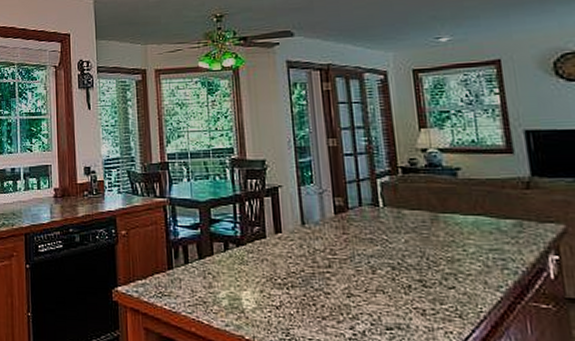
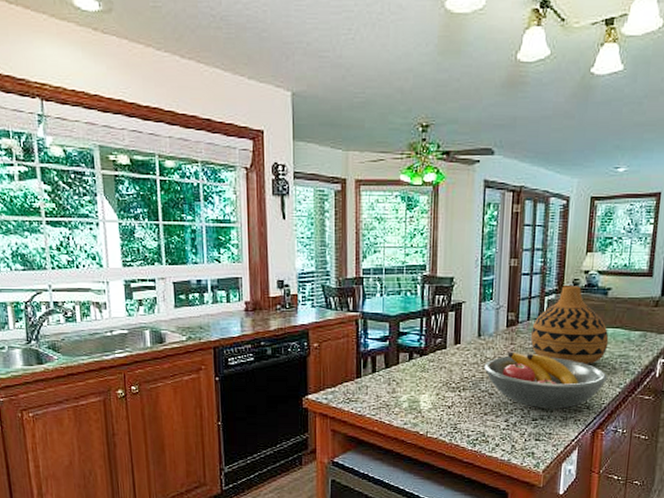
fruit bowl: none [313,242,481,316] -> present [484,351,608,409]
vase: none [365,166,472,261] -> present [530,286,609,365]

